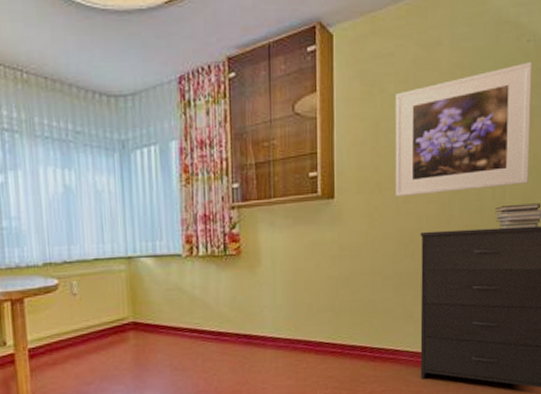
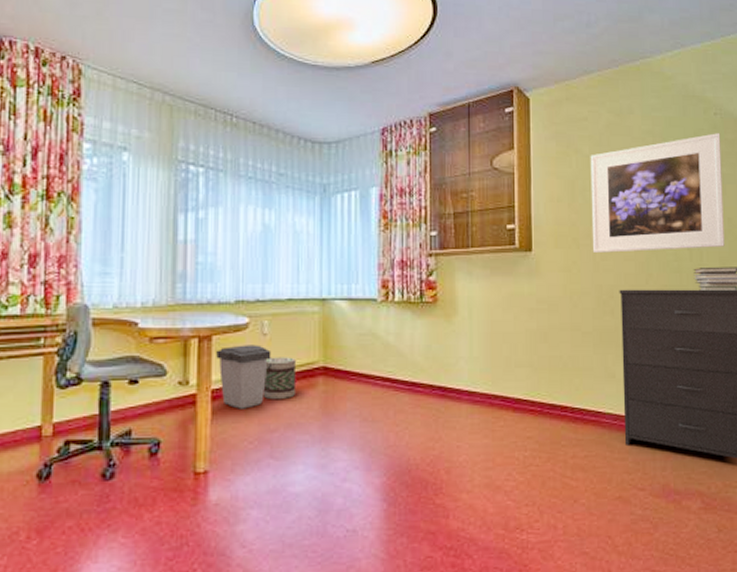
trash can: none [29,304,83,365] -> present [216,345,271,409]
basket: none [77,314,109,355] -> present [263,357,297,400]

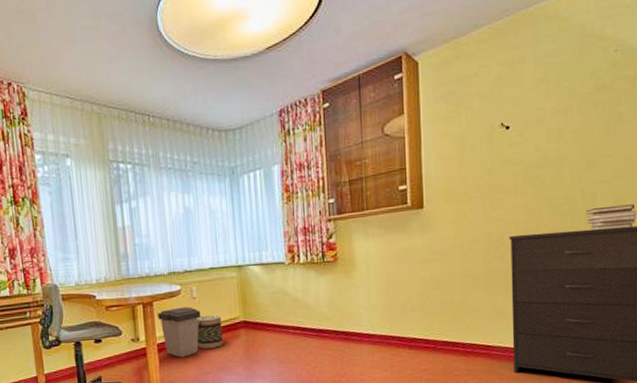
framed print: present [590,133,725,253] -> none [480,71,621,204]

